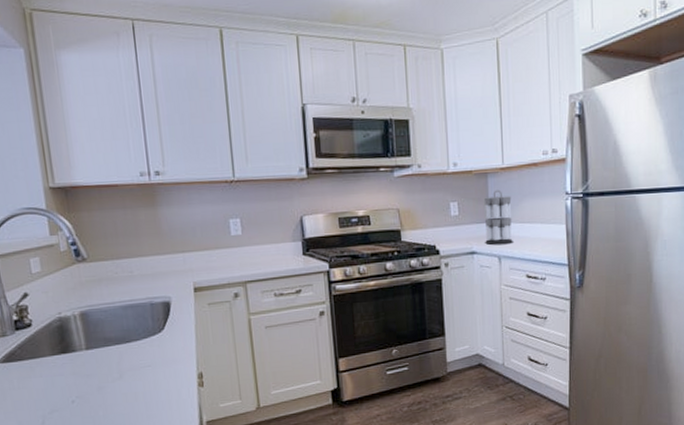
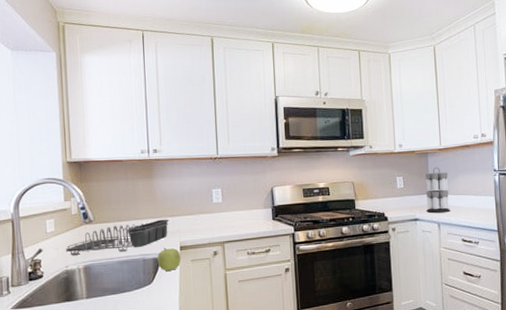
dish rack: none [56,255,179,300] -> present [65,219,169,255]
fruit: none [167,290,196,317] -> present [157,248,181,271]

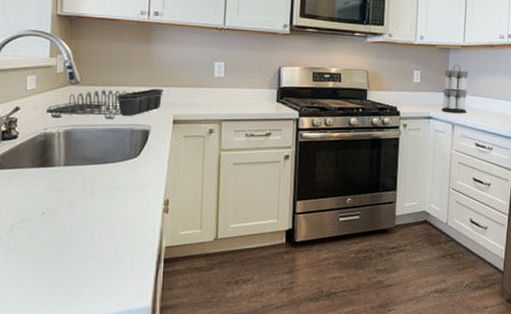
fruit: present [157,248,181,271] -> none [146,120,173,145]

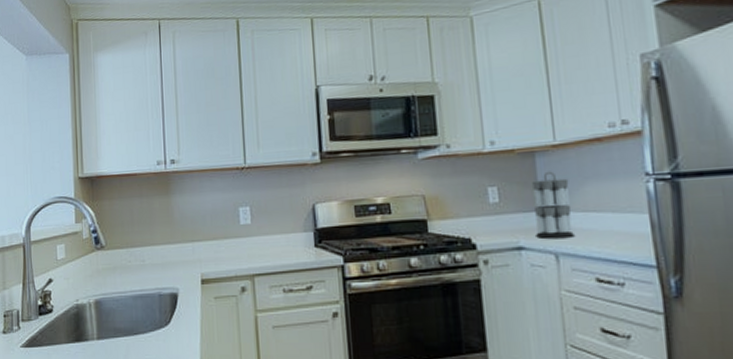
dish rack: present [45,88,164,119] -> none [75,245,188,287]

